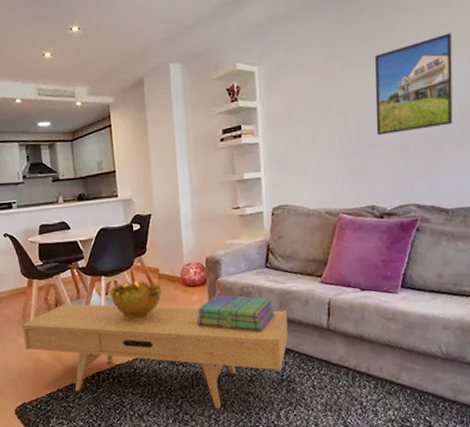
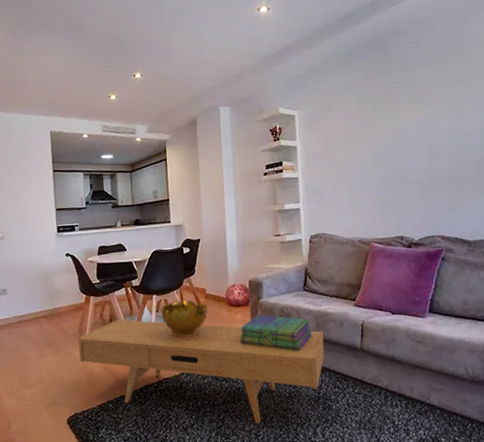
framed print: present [374,33,453,136] -> none [401,86,472,174]

